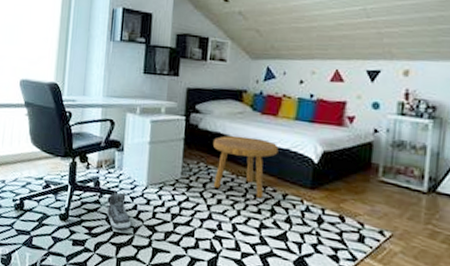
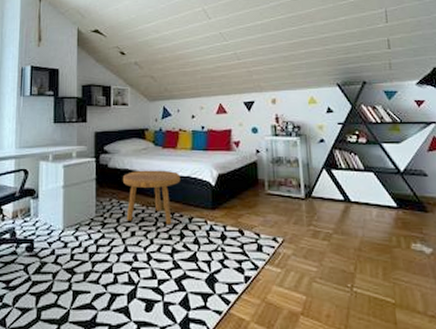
sneaker: present [106,191,132,229] -> none [24,239,50,277]

